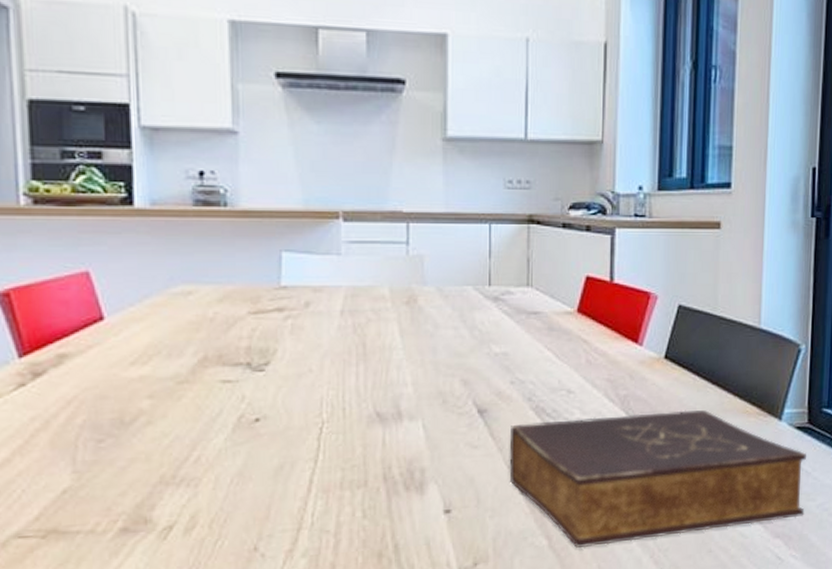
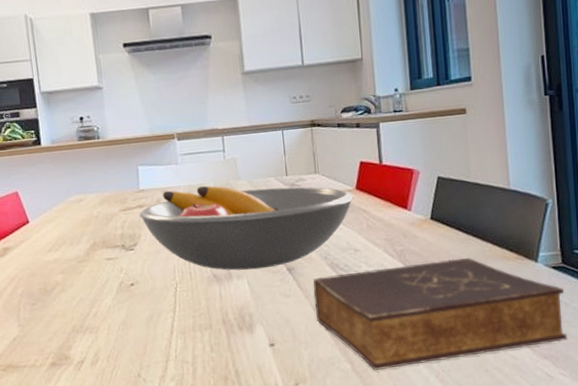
fruit bowl: none [277,288,573,409] -> present [139,185,354,271]

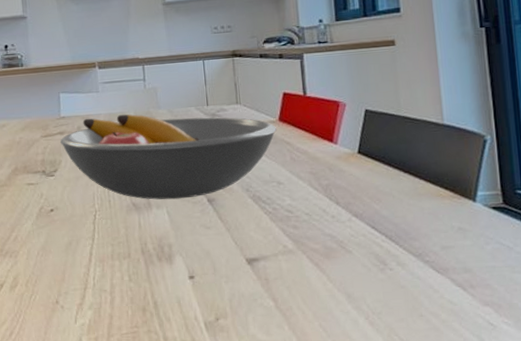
book: present [313,258,568,371] -> none [234,195,512,309]

